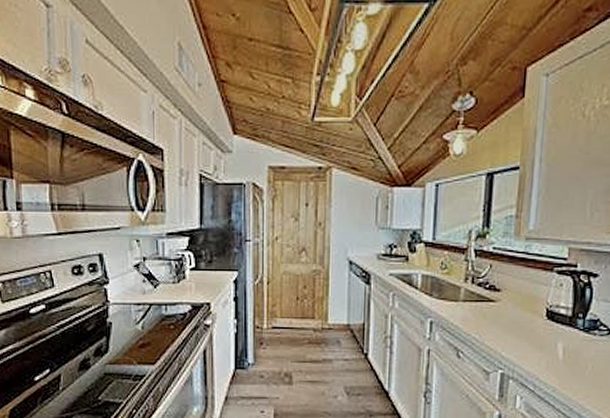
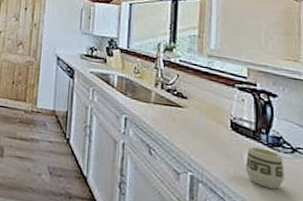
cup: none [558,334,599,374] -> present [245,146,285,190]

